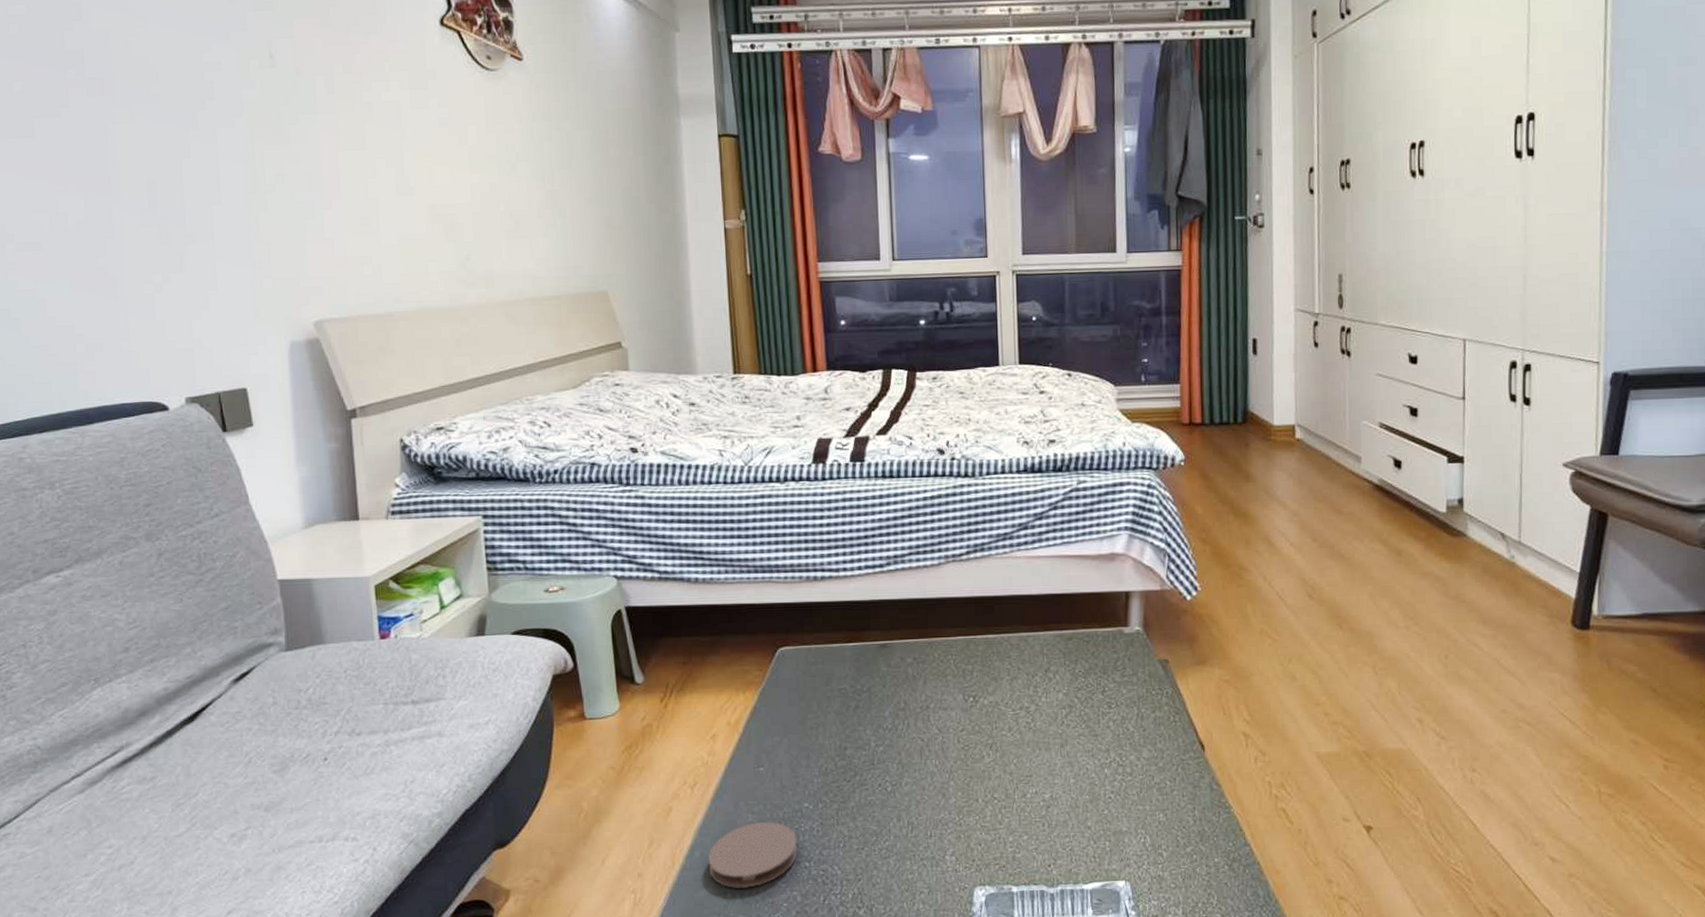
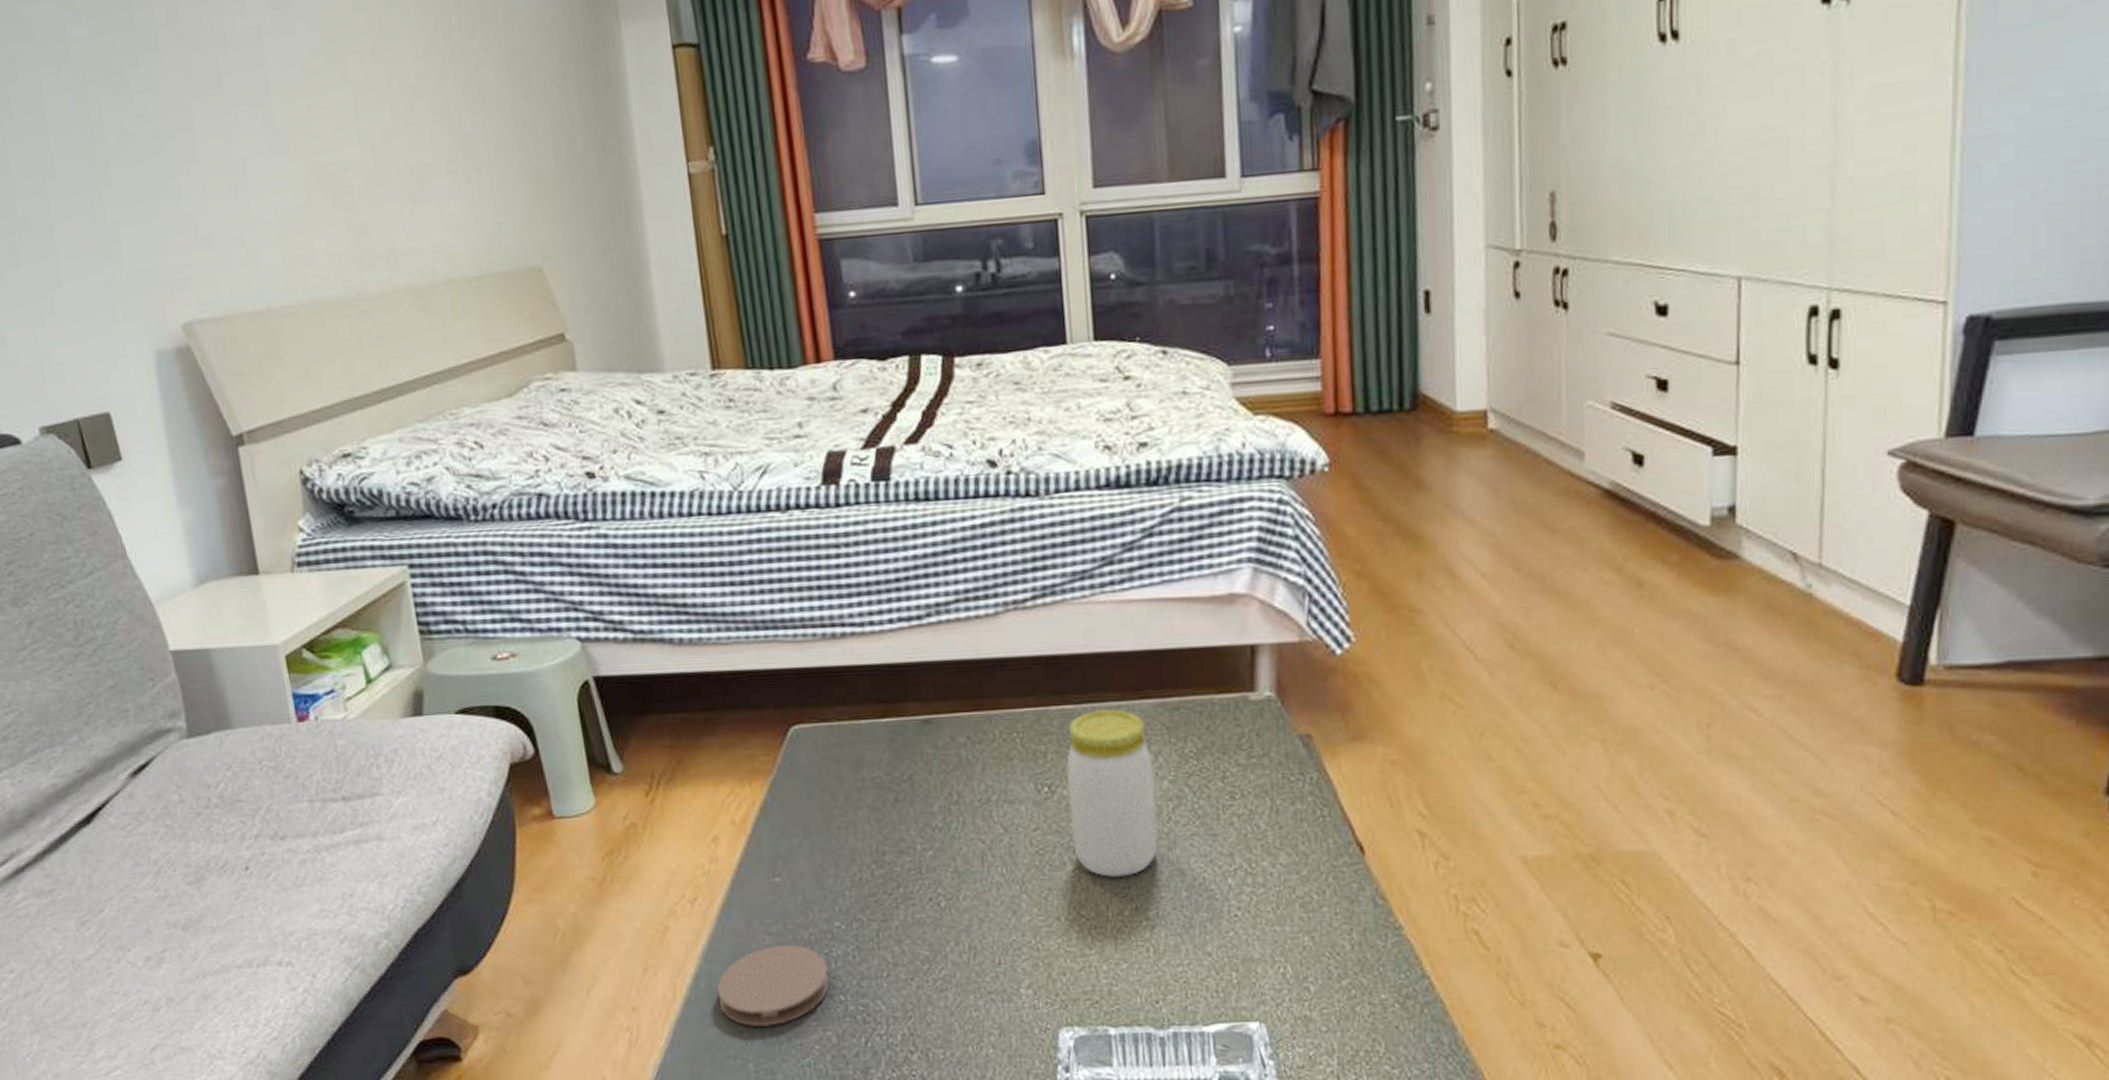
jar: none [986,638,1054,768] -> present [1065,708,1158,877]

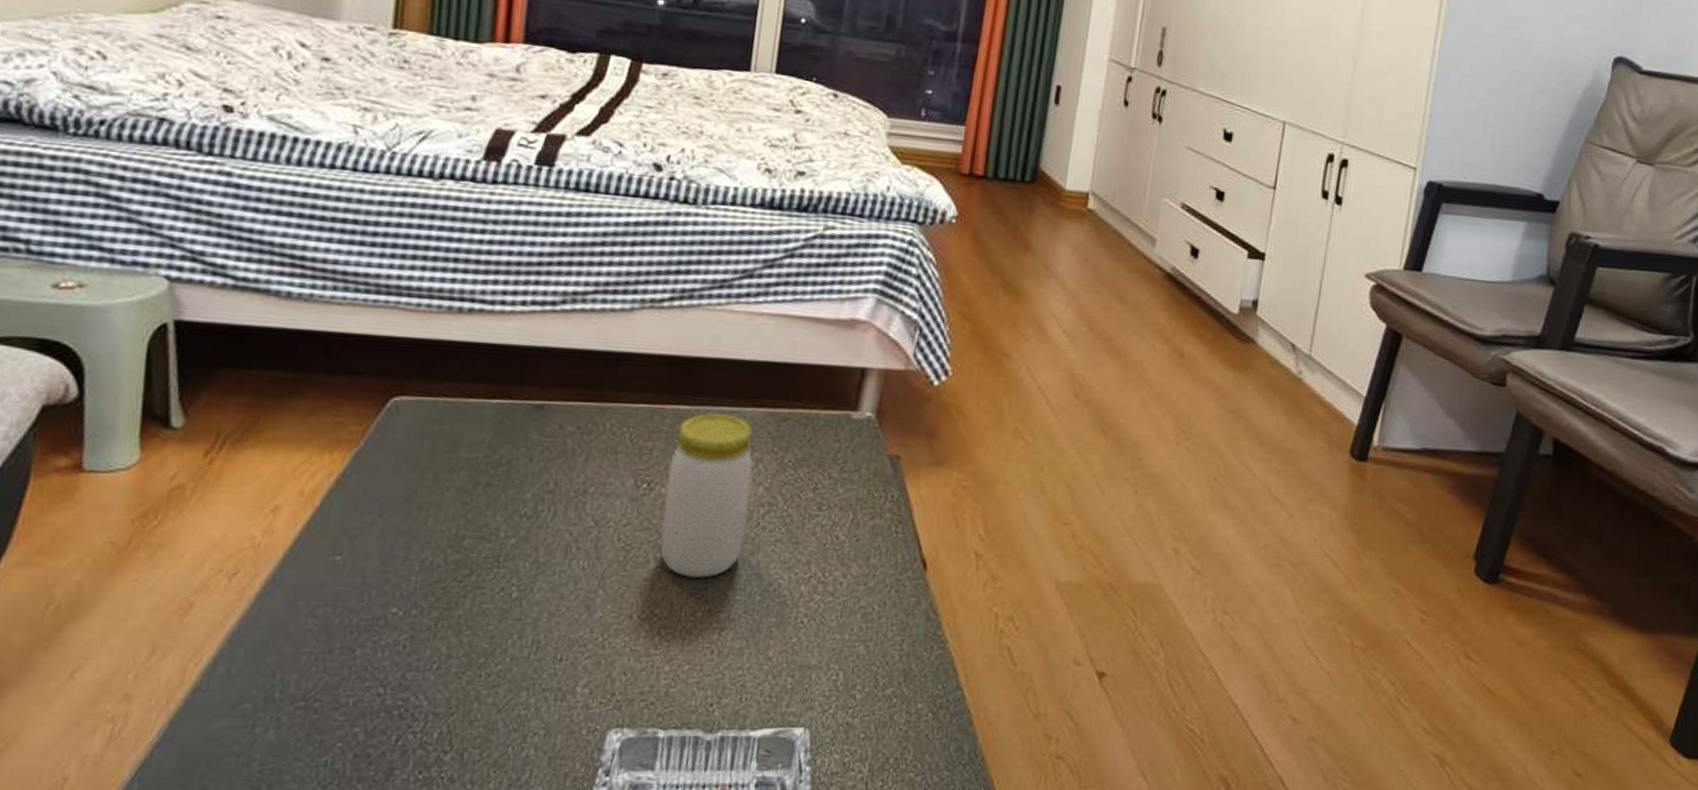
coaster: present [716,945,830,1026] -> none [234,630,373,720]

